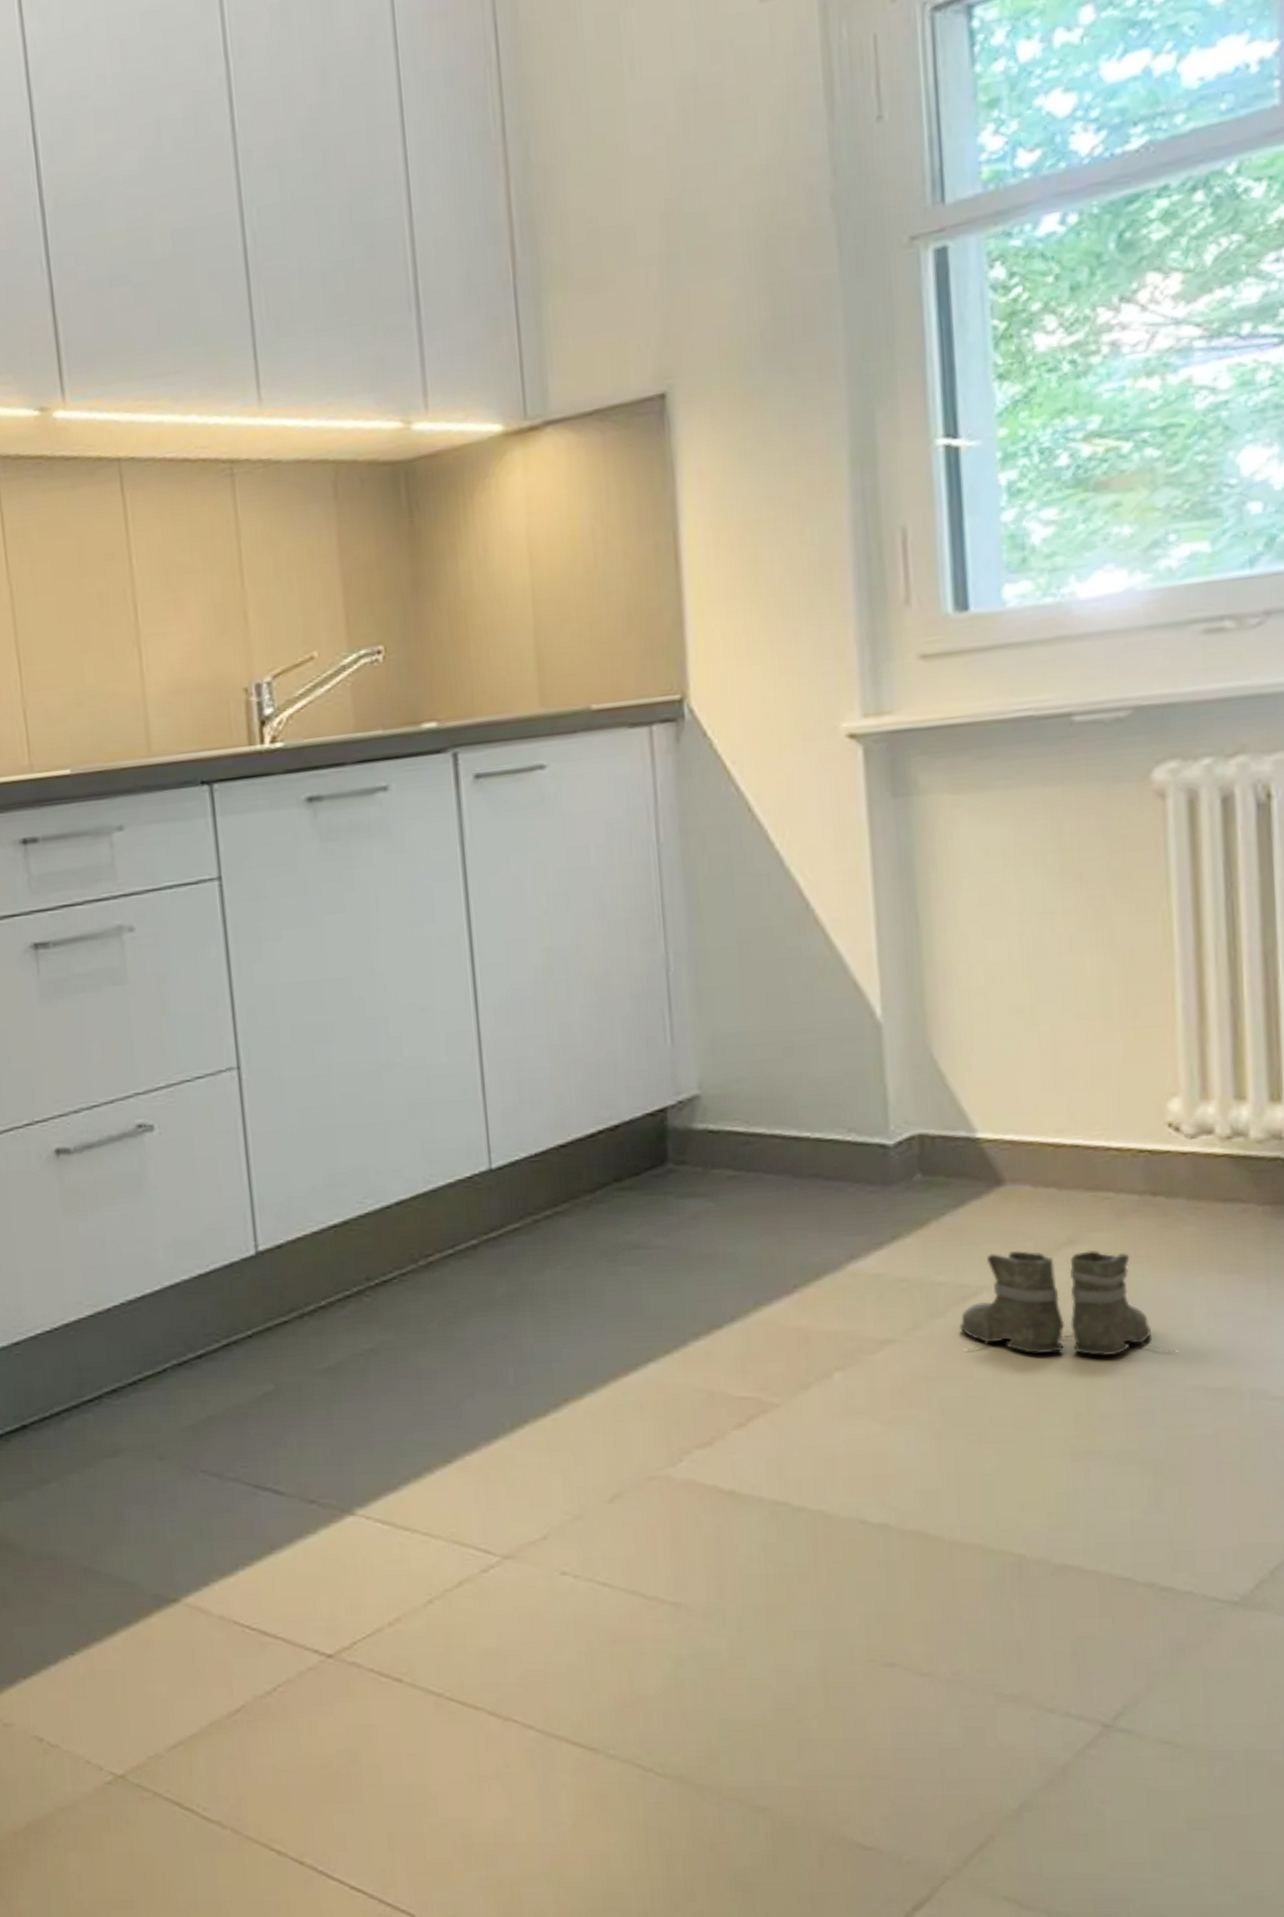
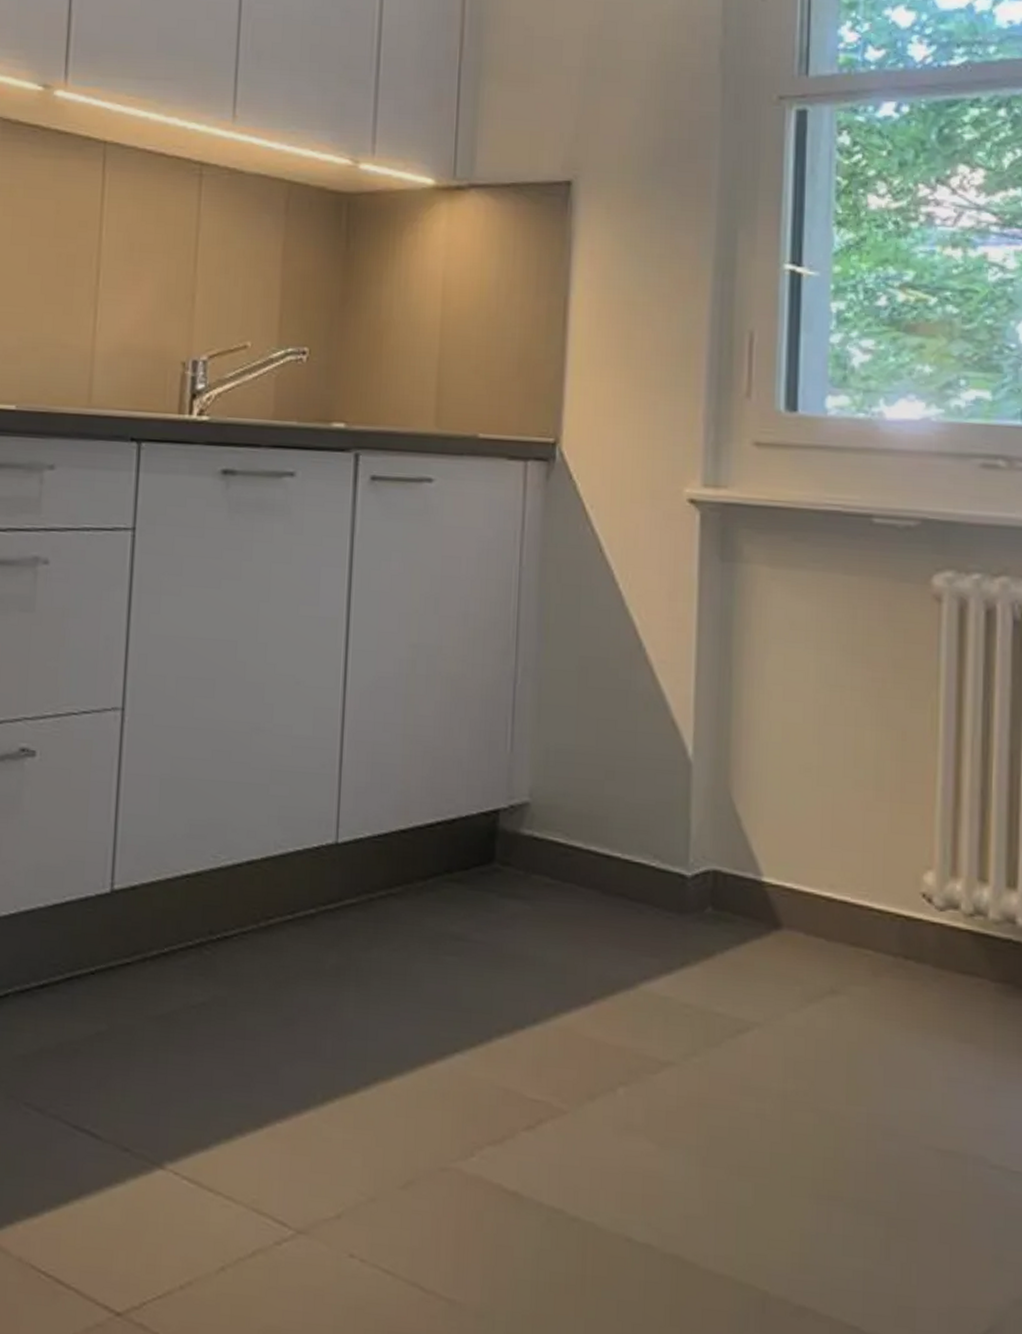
boots: present [958,1249,1176,1356] -> none [730,993,913,1110]

